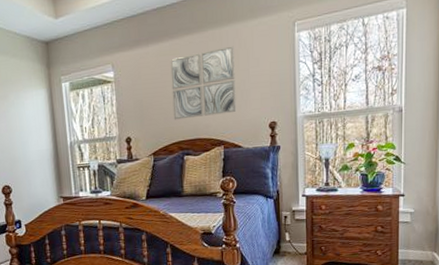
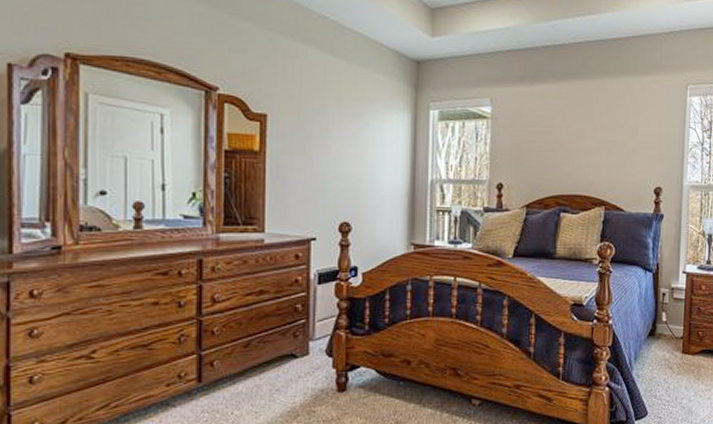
wall art: present [170,46,237,120] -> none [553,99,624,172]

